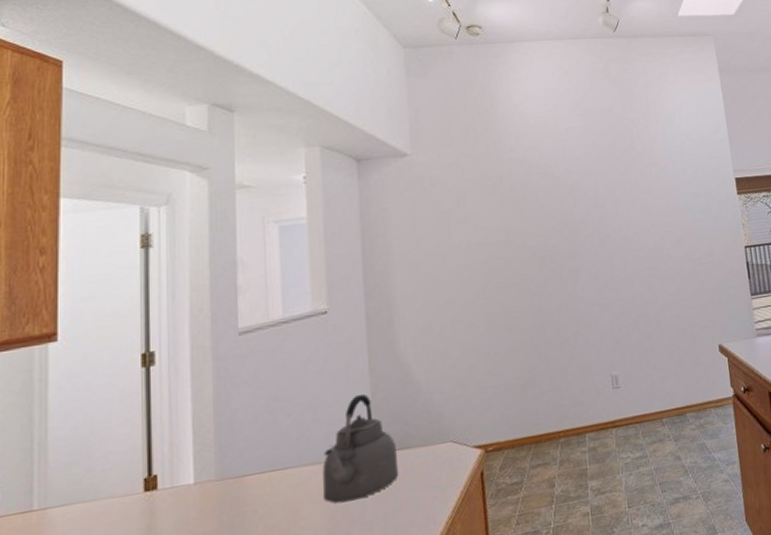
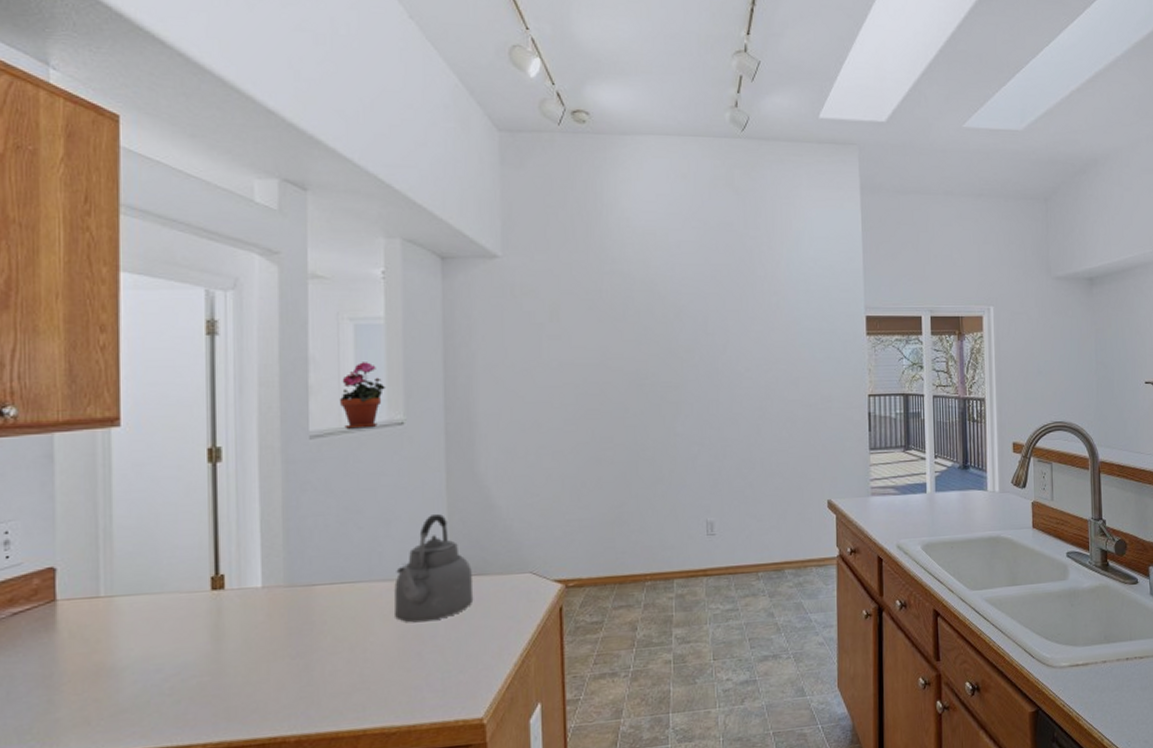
potted plant: none [266,259,309,324] -> present [339,362,385,430]

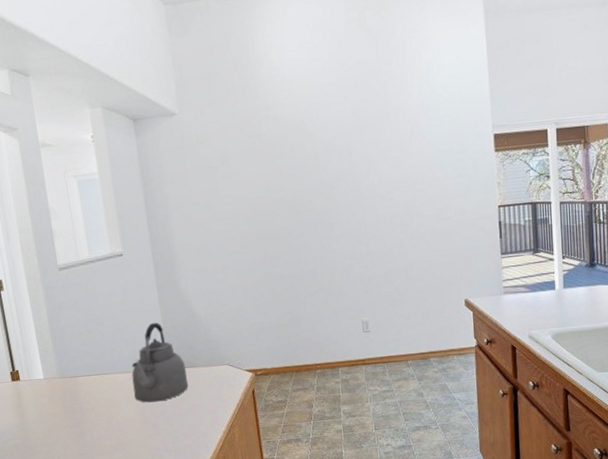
potted plant: present [339,362,385,430] -> none [74,209,106,263]

